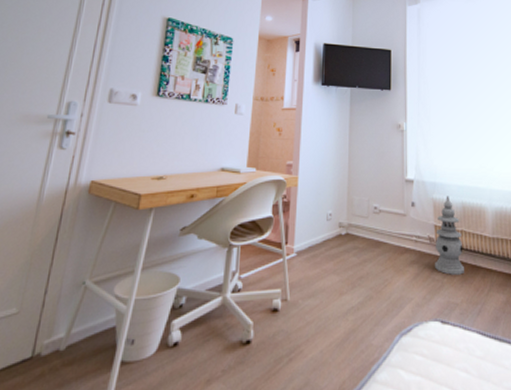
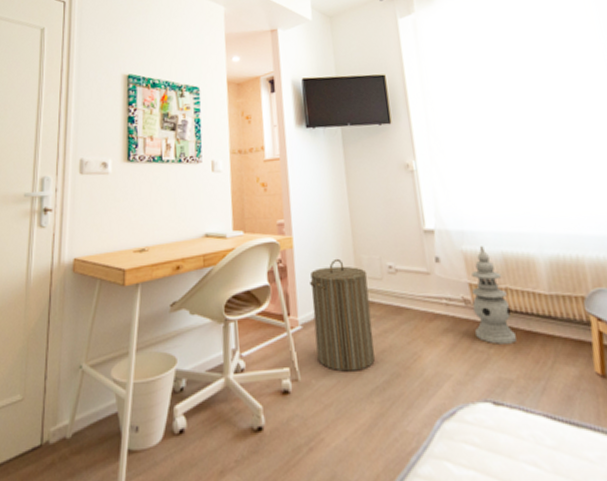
laundry hamper: none [306,197,357,294] -> present [310,258,376,372]

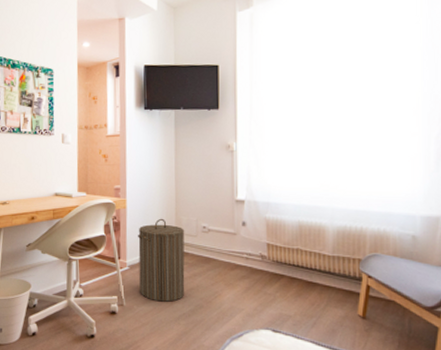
lantern: present [471,246,516,345] -> none [267,215,299,290]

